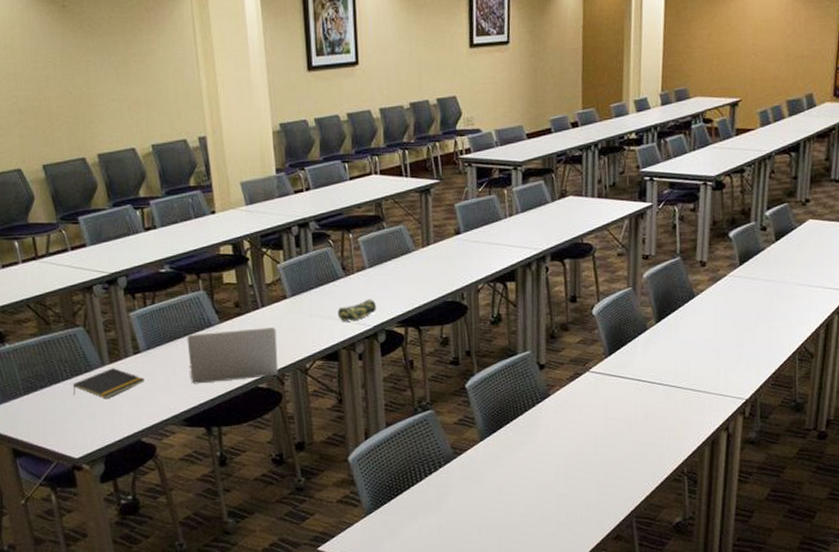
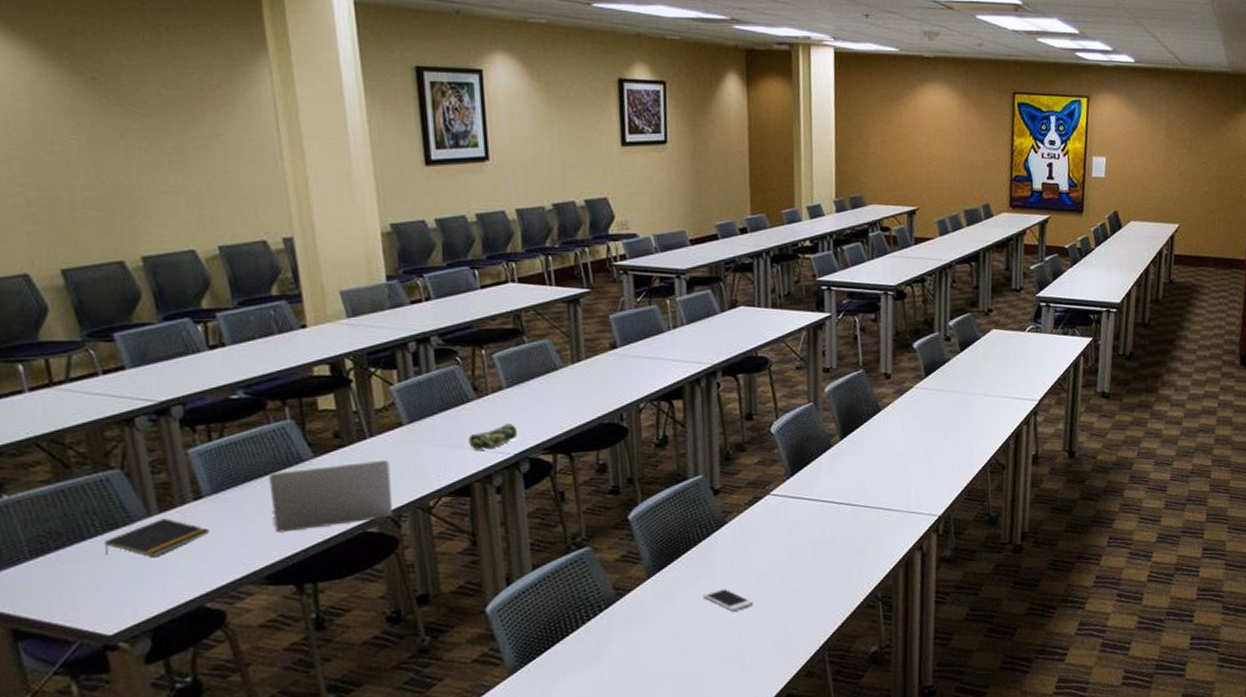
cell phone: none [526,453,571,476] -> present [702,587,753,612]

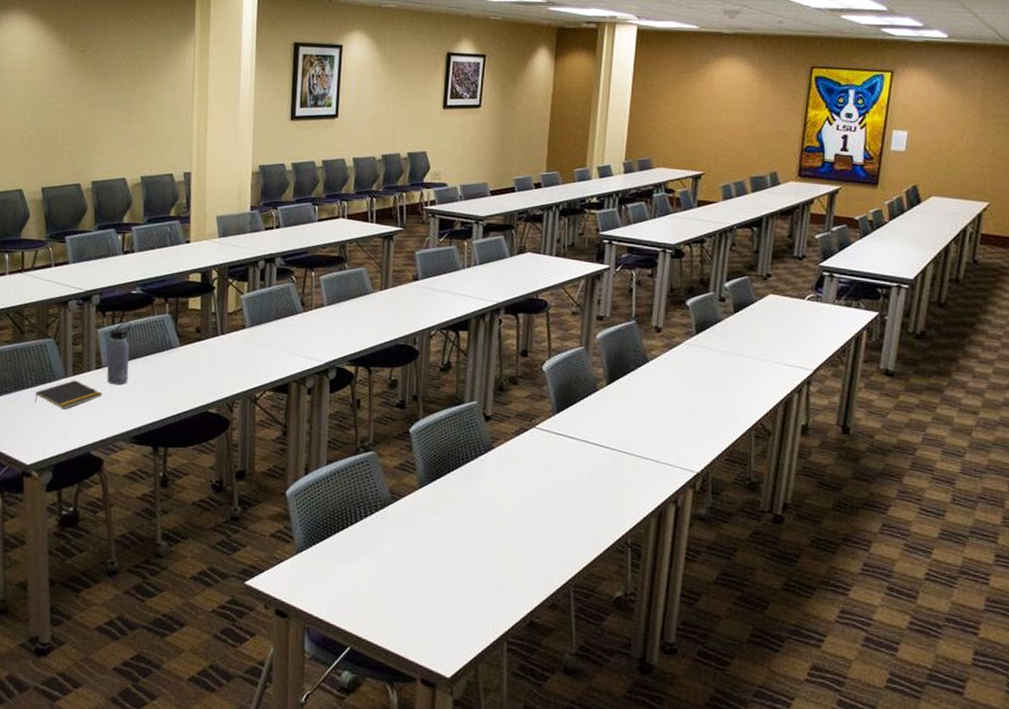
water bottle: none [205,434,245,517] -> present [106,321,132,385]
laptop: present [268,459,394,533] -> none [145,354,232,404]
pencil case: present [468,423,518,450] -> none [292,336,331,356]
cell phone: present [702,587,753,612] -> none [464,508,509,532]

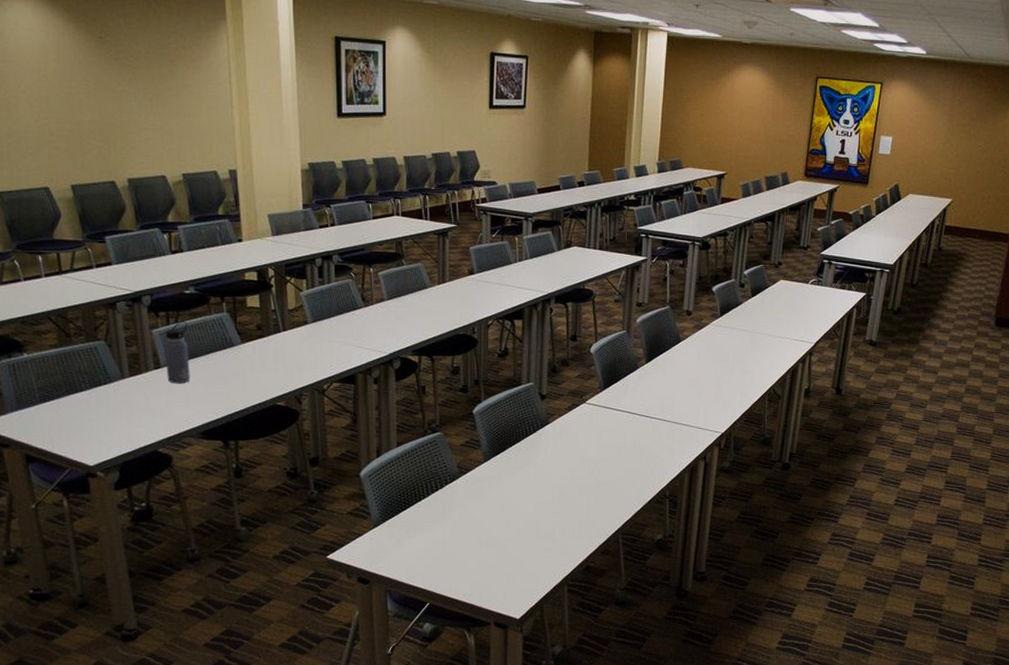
notepad: present [35,380,102,410] -> none [91,381,164,410]

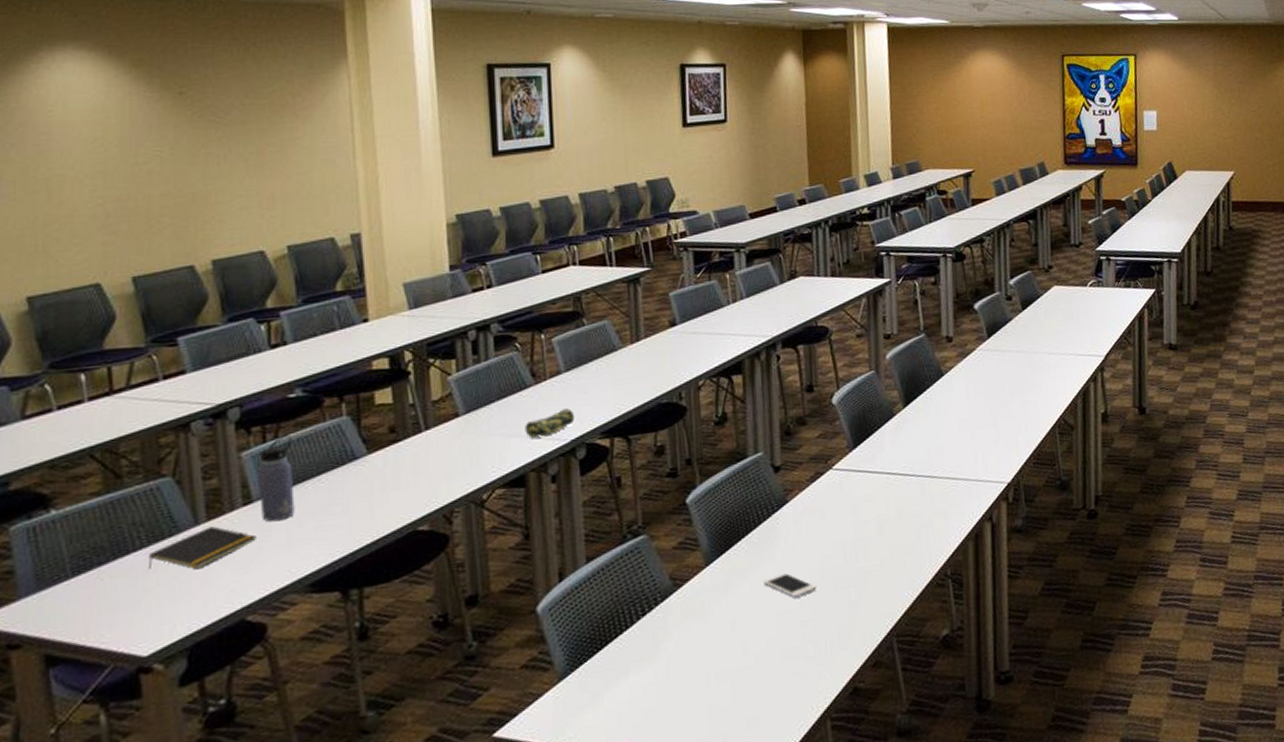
notepad: none [91,381,164,410] -> present [149,526,256,570]
pencil case: none [356,329,394,348] -> present [525,408,575,438]
cell phone: none [526,475,565,495] -> present [763,572,816,598]

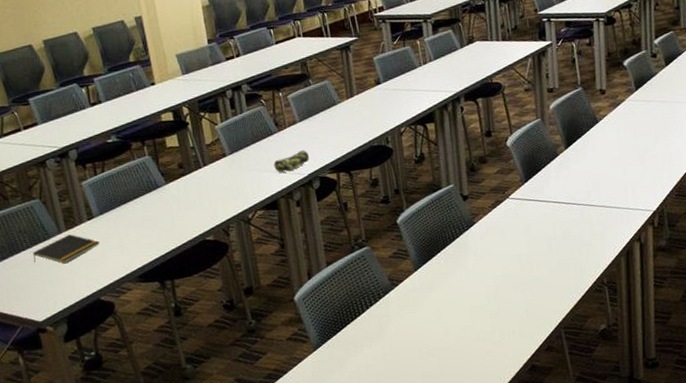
water bottle: present [258,434,295,522] -> none [94,169,122,232]
cell phone: present [763,572,816,598] -> none [458,277,500,297]

